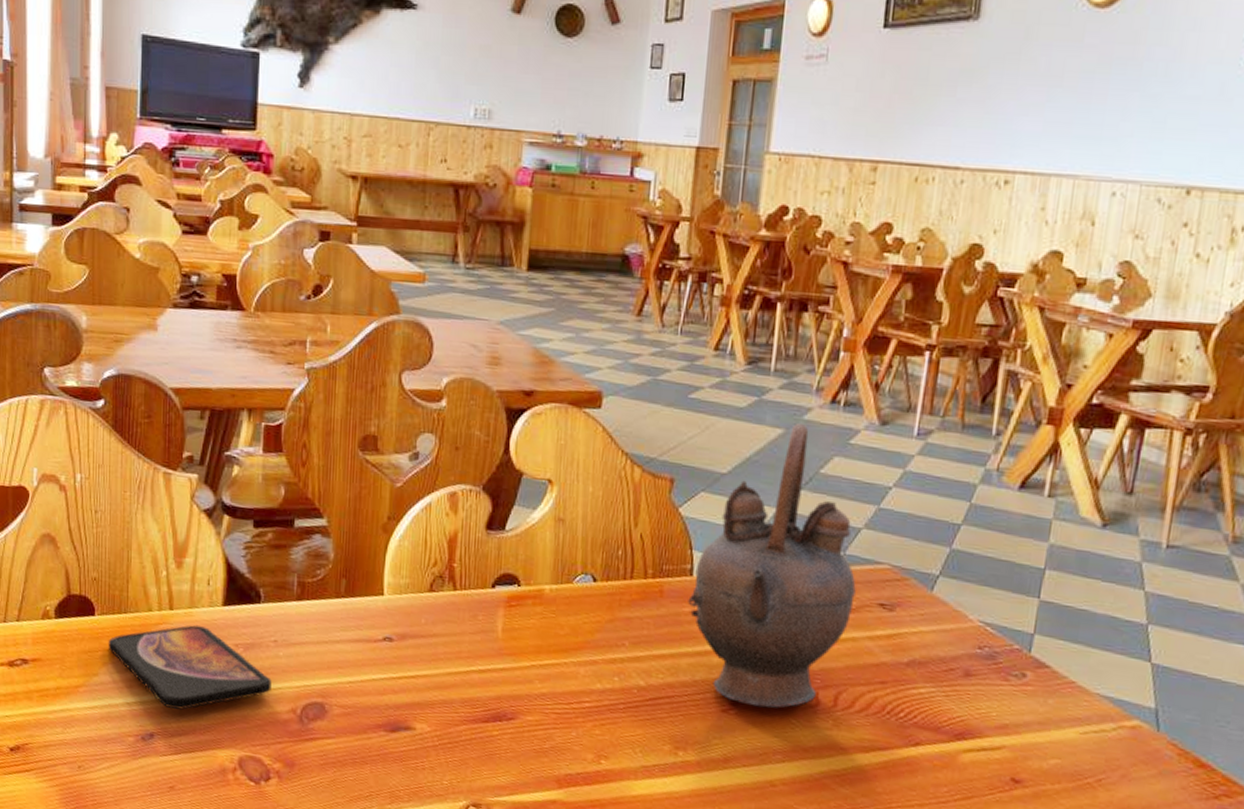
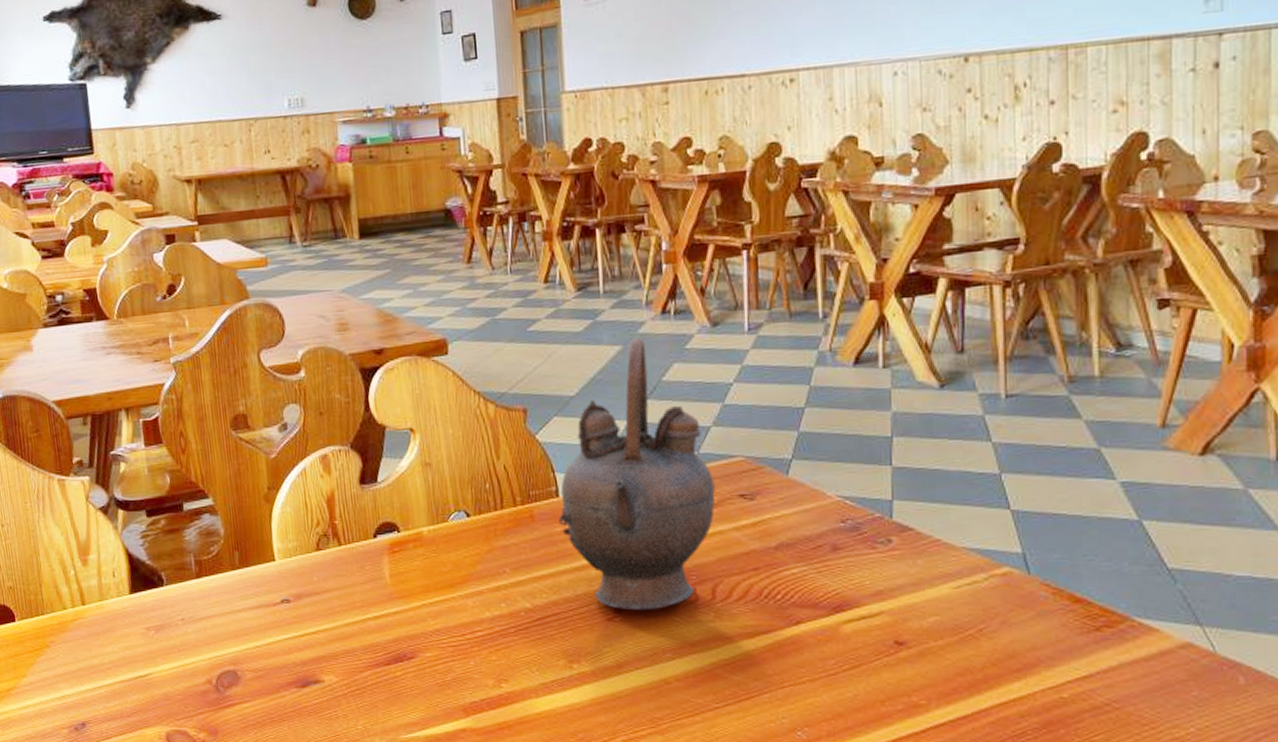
smartphone: present [108,625,272,710] -> none [31,616,186,696]

